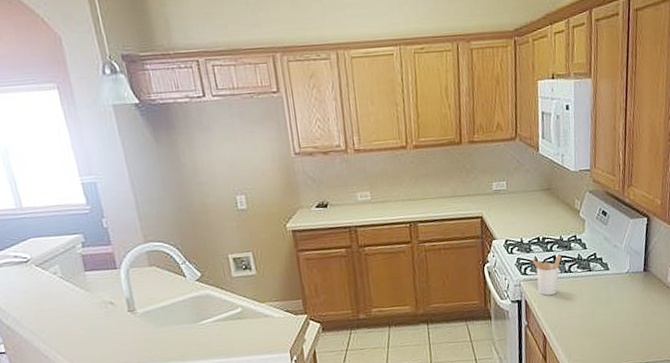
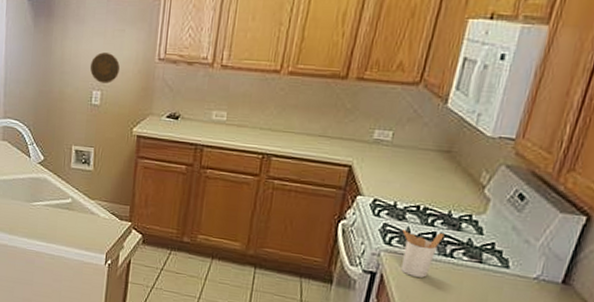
decorative plate: none [227,156,259,187] -> present [90,52,120,84]

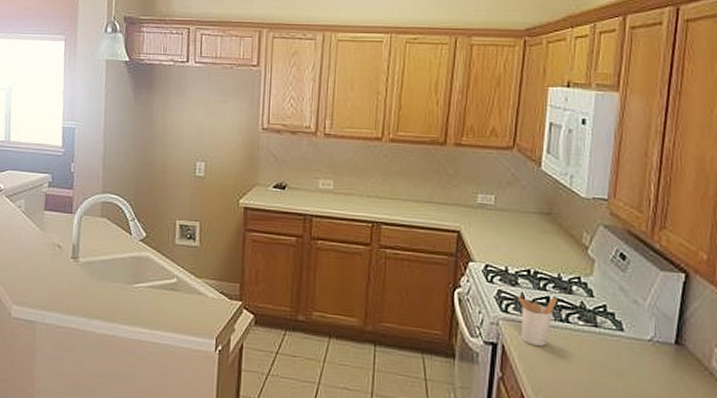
decorative plate: present [90,52,120,84] -> none [193,123,223,154]

